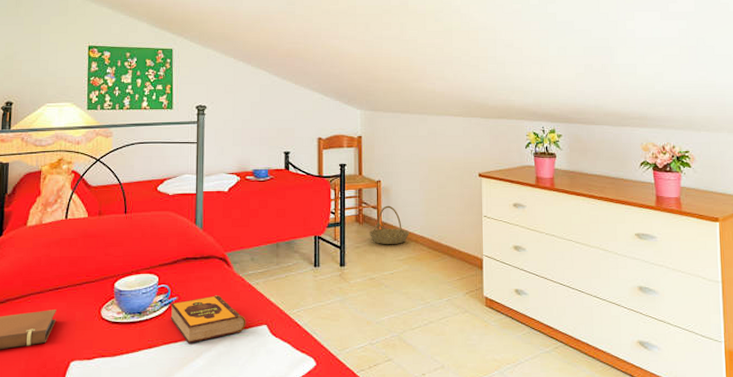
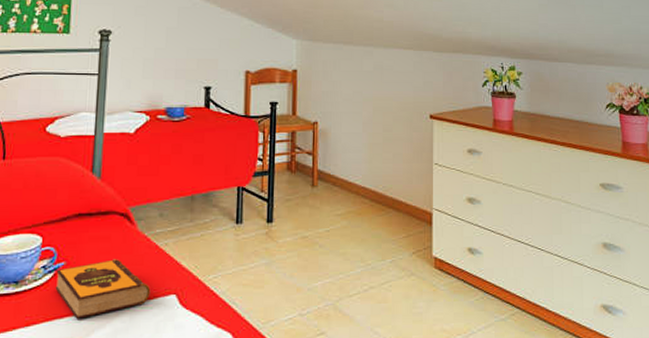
basket: present [368,205,410,244] -> none [302,151,350,196]

